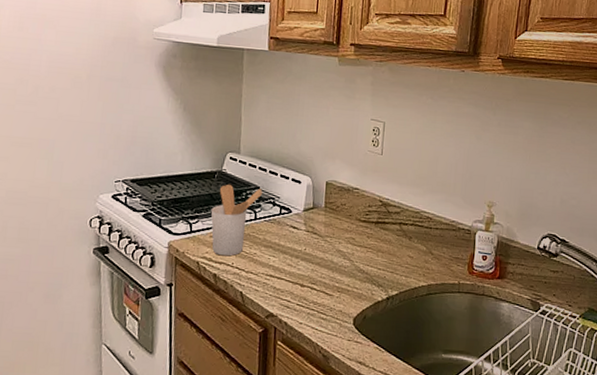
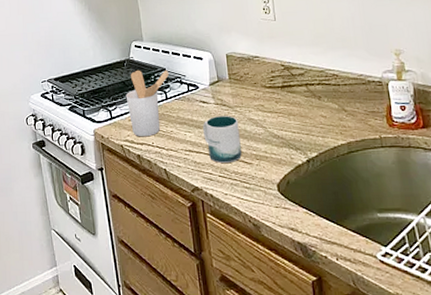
mug: none [288,243,327,292] -> present [203,116,242,163]

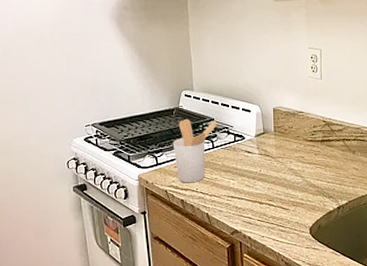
mug: present [203,116,242,163] -> none [246,165,280,208]

